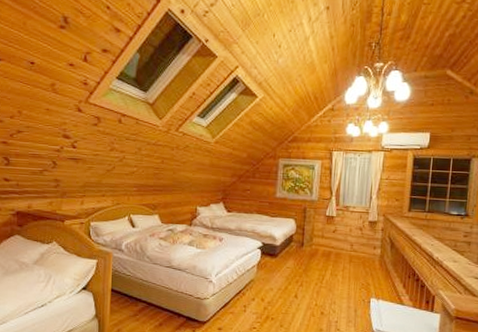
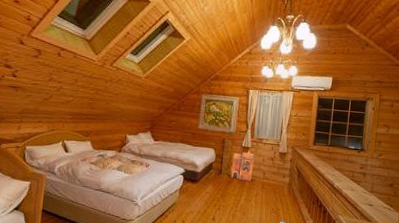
suitcase: none [313,220,341,255] -> present [230,150,255,182]

